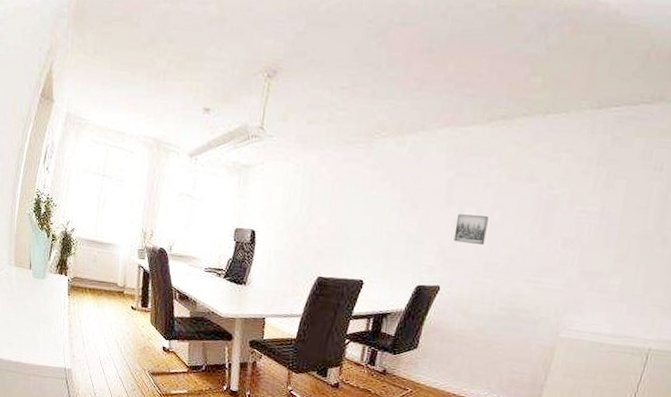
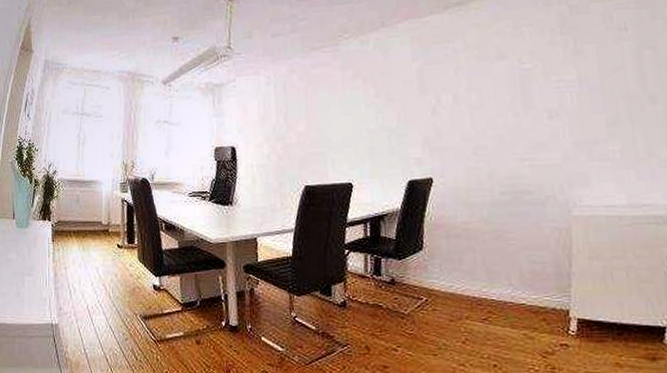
wall art: present [453,214,488,246] -> none [434,100,469,130]

